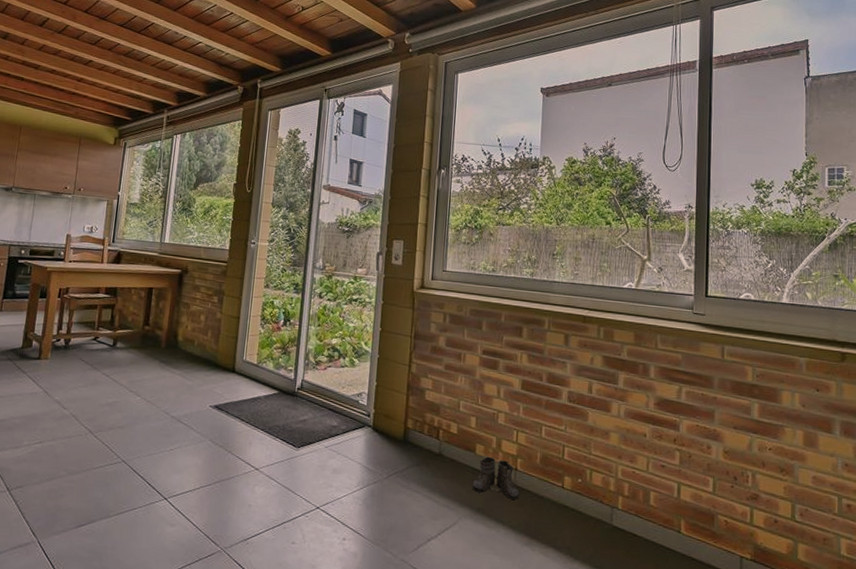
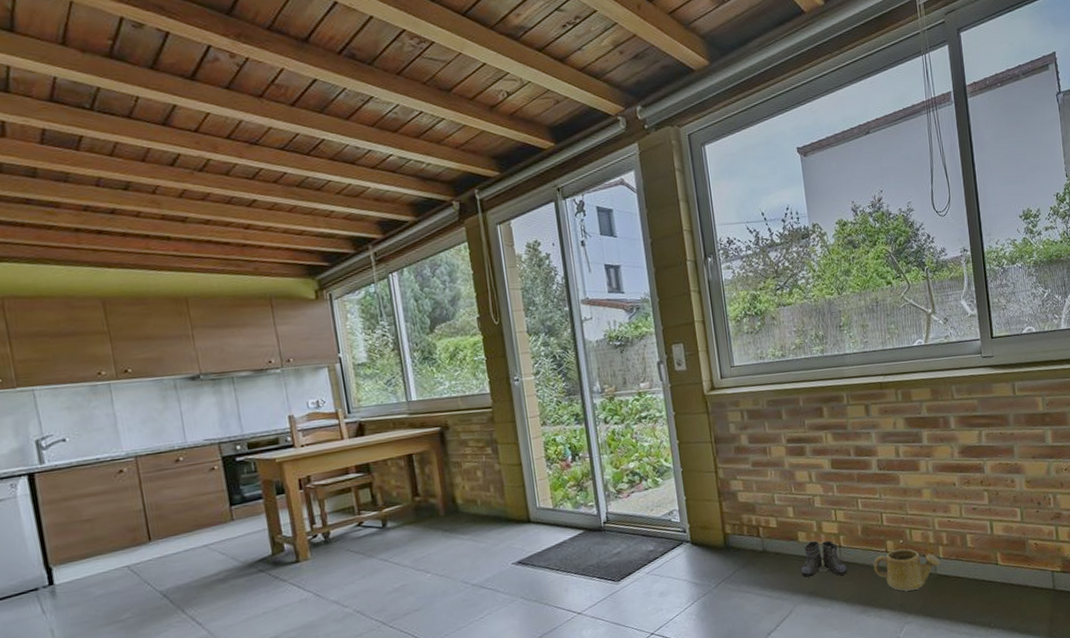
watering can: none [547,488,618,536] -> present [873,548,940,591]

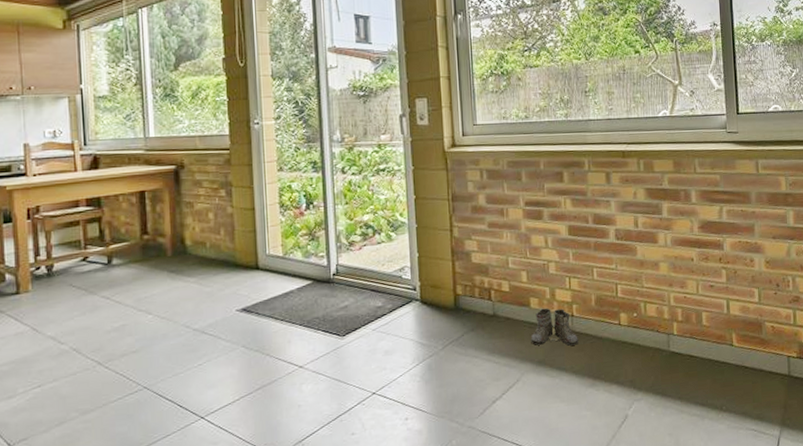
watering can: present [873,548,940,591] -> none [606,322,674,367]

